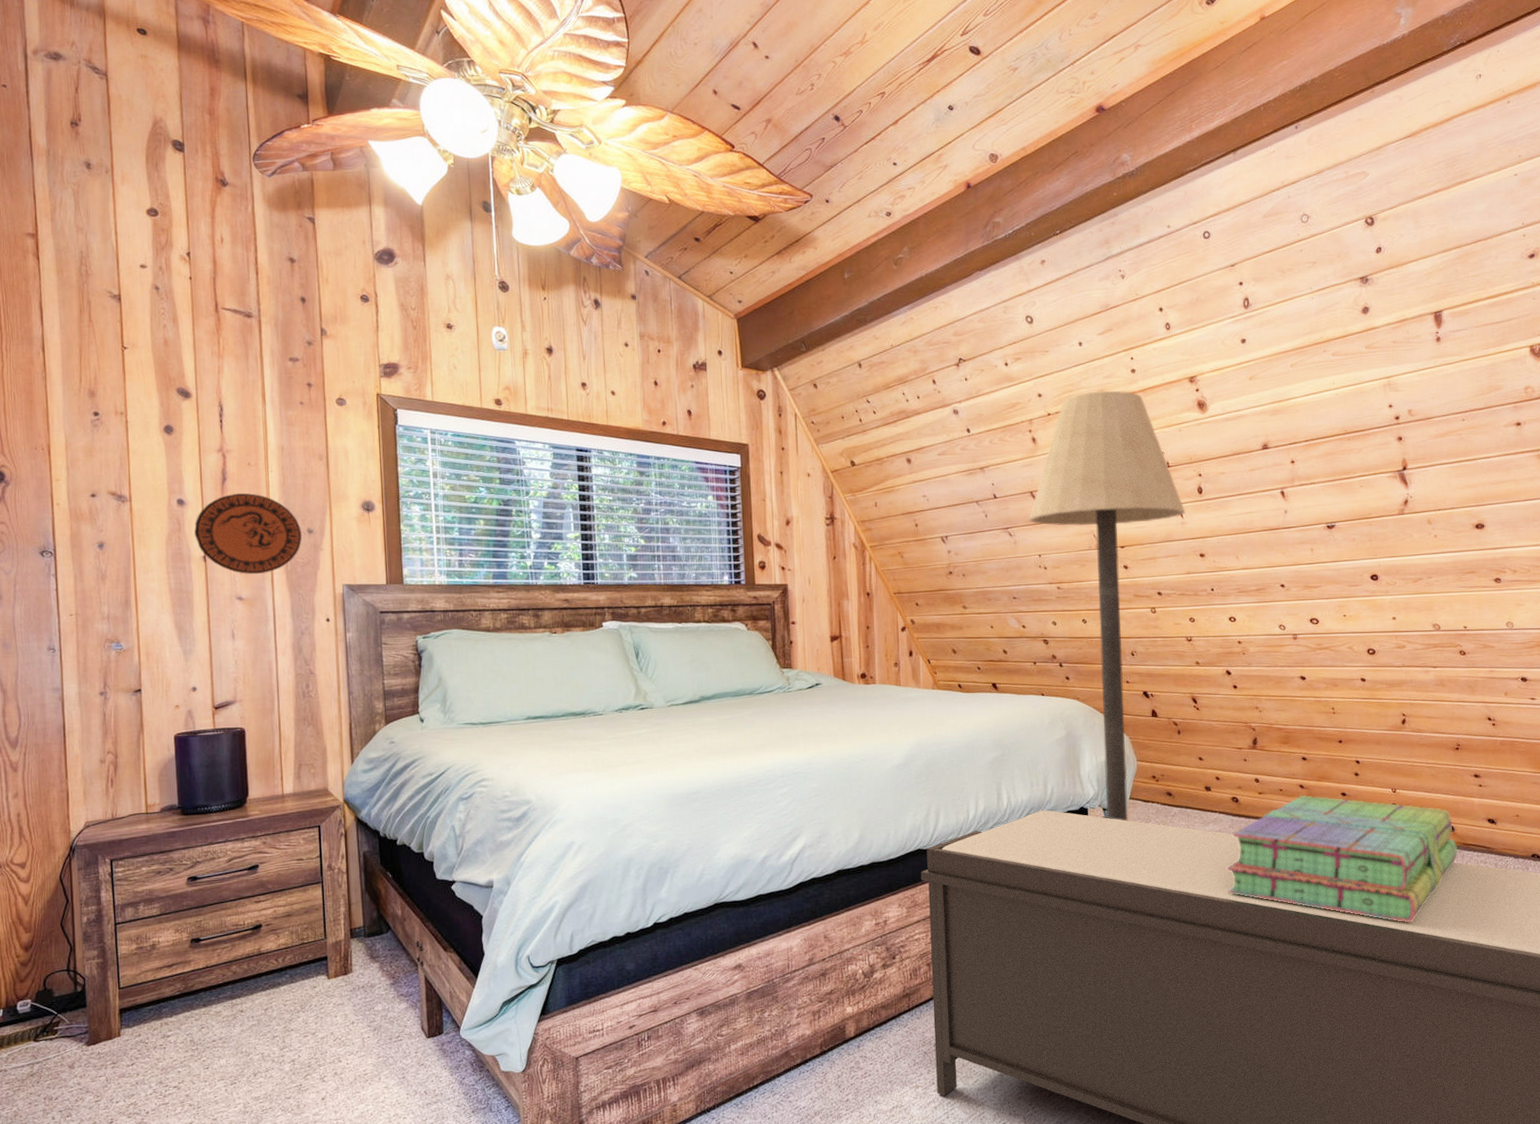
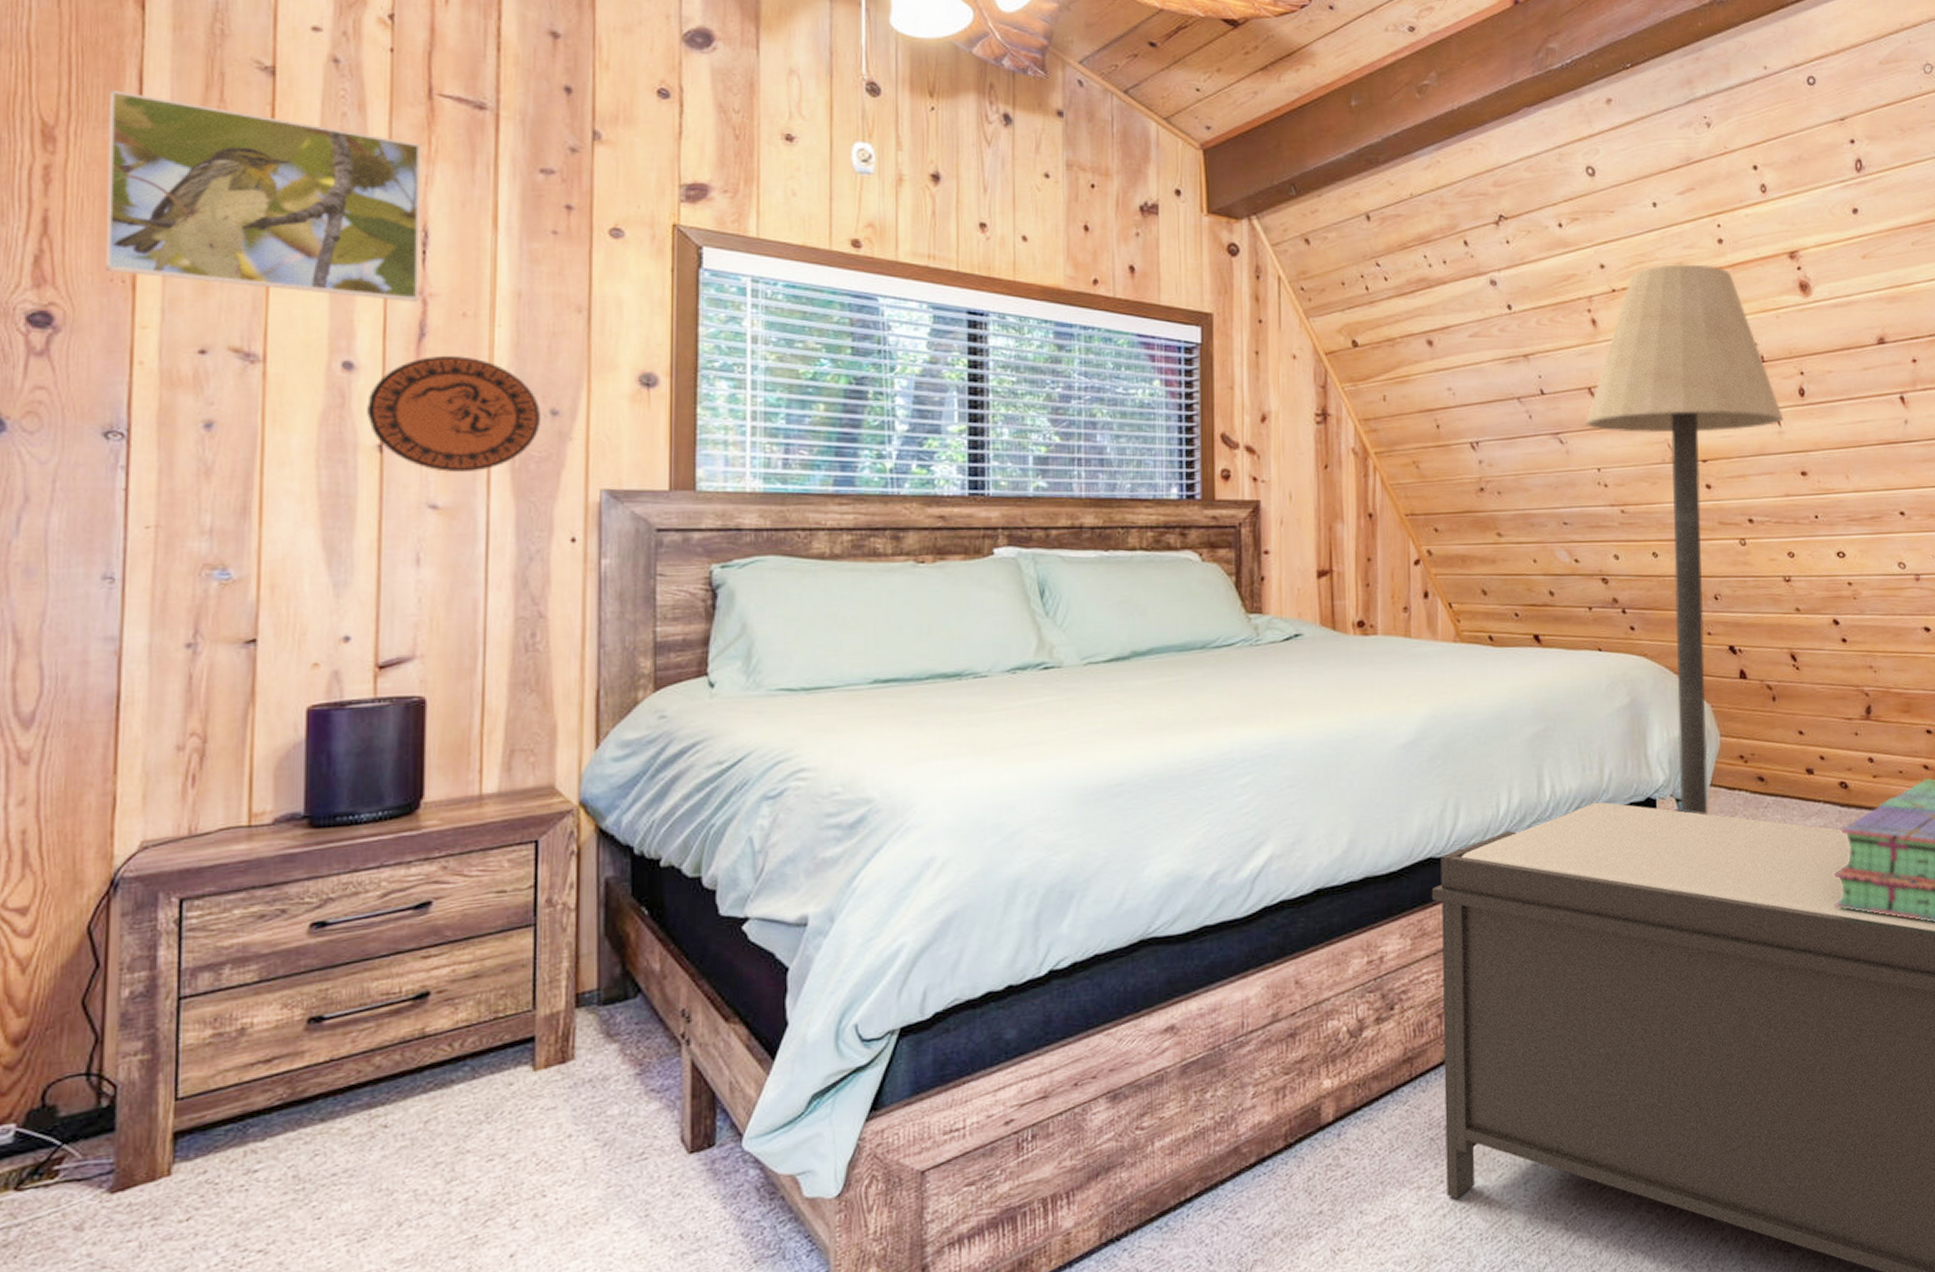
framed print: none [24,318,221,457] -> present [104,90,422,303]

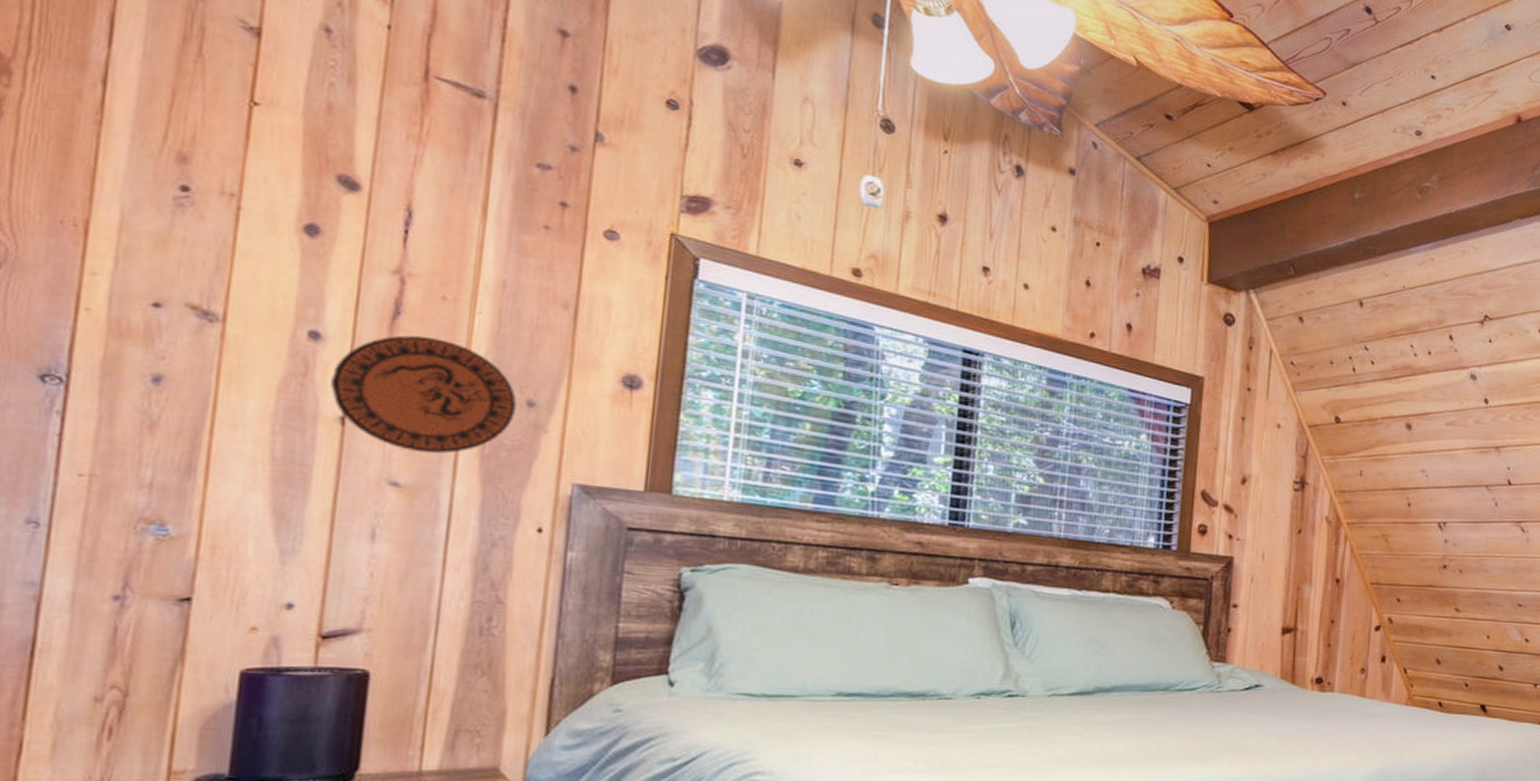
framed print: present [104,90,422,303] -> none [55,30,413,281]

